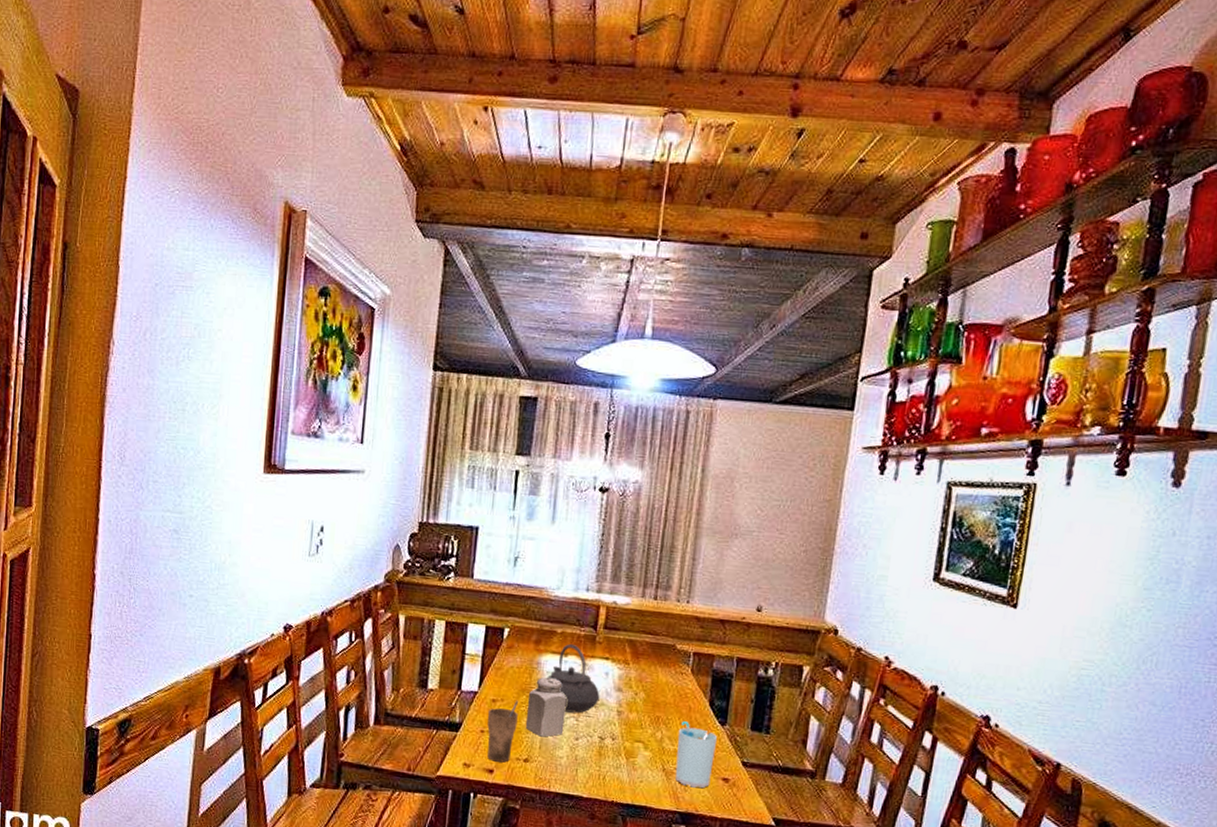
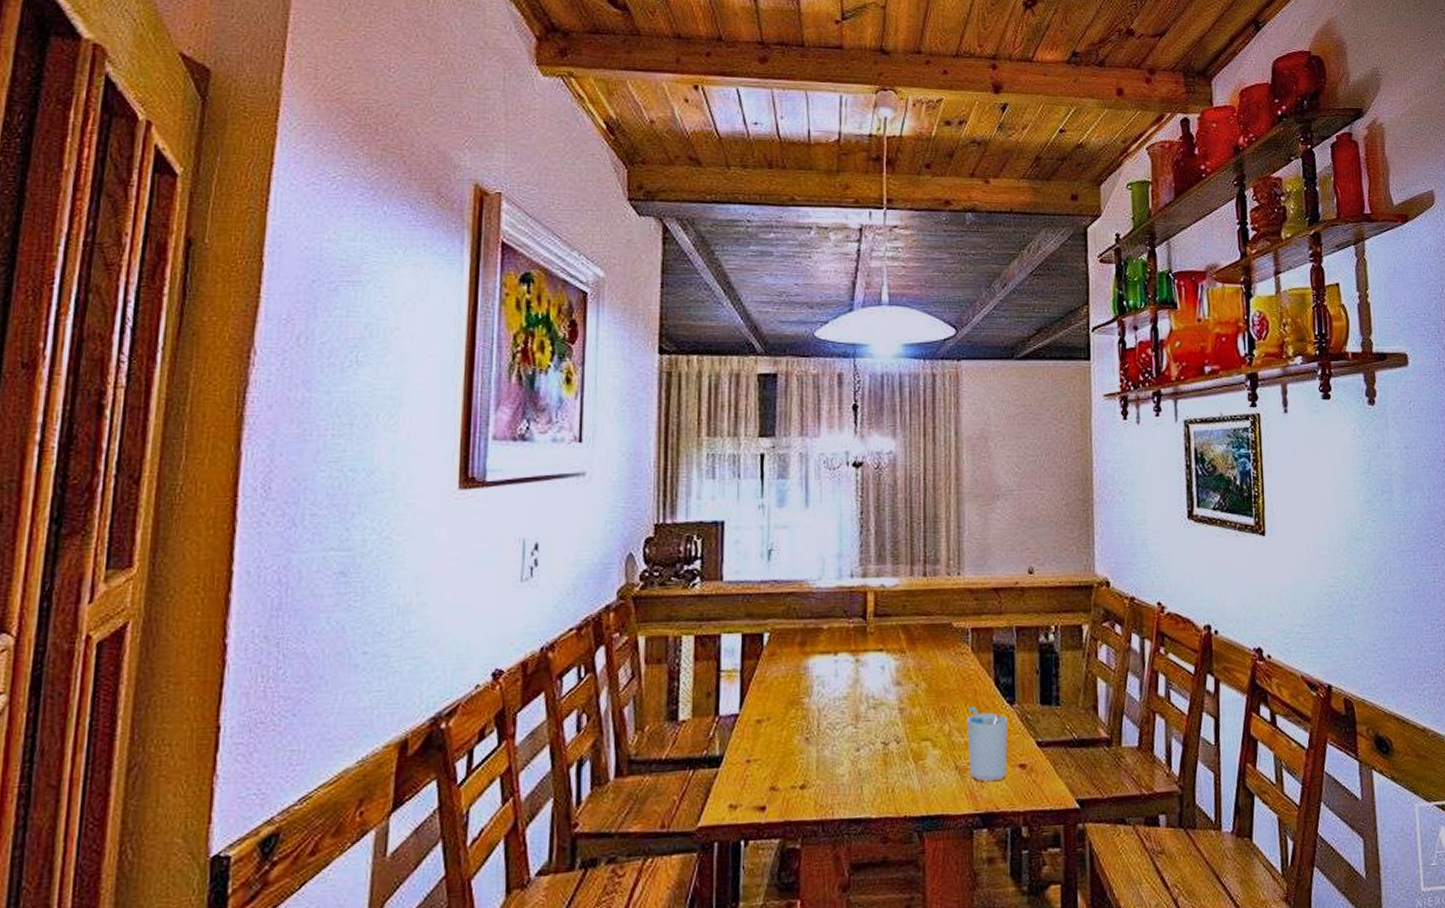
cup: present [487,700,519,763] -> none [754,716,788,796]
salt shaker: present [526,677,567,737] -> none [799,682,842,755]
teapot: present [547,644,600,713] -> none [817,640,878,720]

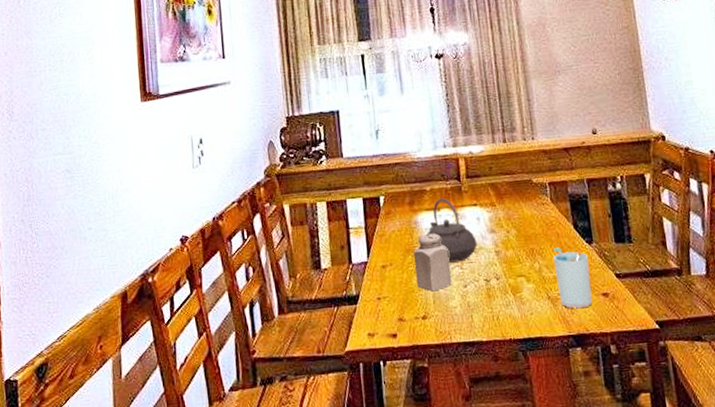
salt shaker: none [799,682,842,755] -> present [414,233,452,292]
teapot: none [817,640,878,720] -> present [426,198,477,263]

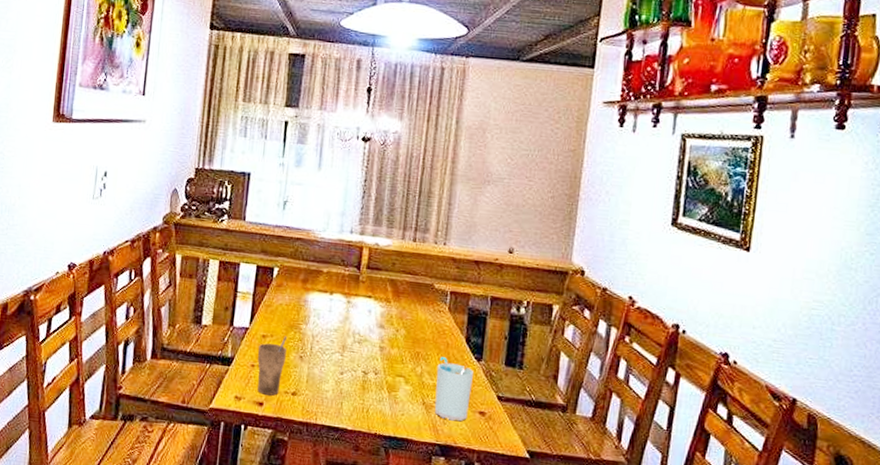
cup: none [381,261,410,325] -> present [257,336,288,396]
salt shaker: present [414,233,452,292] -> none [294,314,332,372]
teapot: present [426,198,477,263] -> none [314,283,364,349]

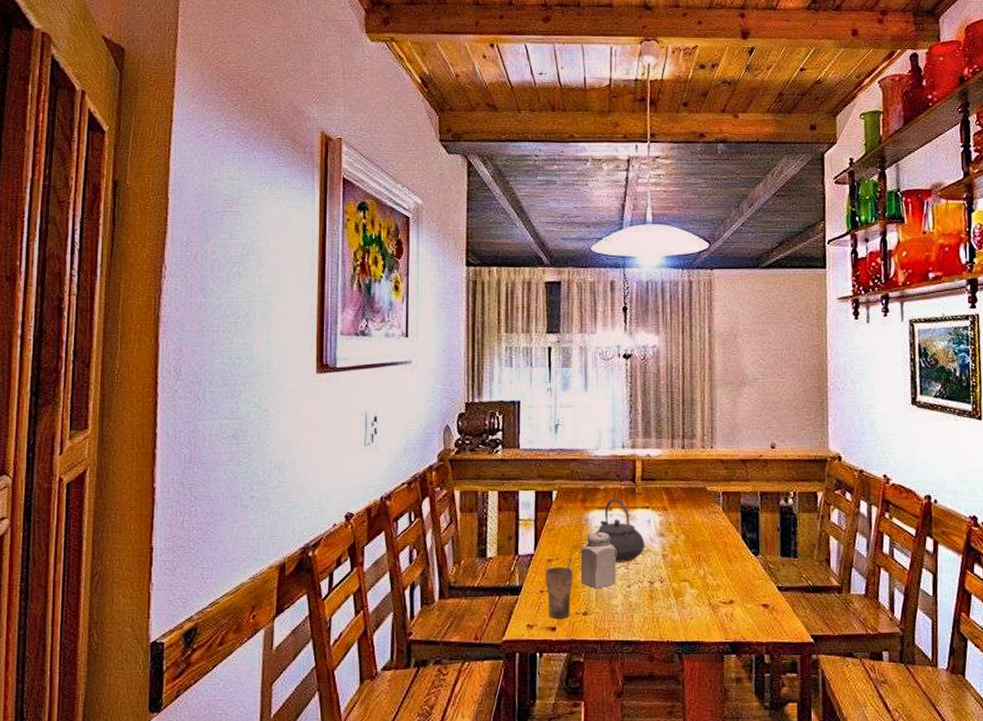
salt shaker: none [294,314,332,372] -> present [581,531,616,589]
teapot: none [314,283,364,349] -> present [596,499,645,562]
cup: present [434,357,473,422] -> none [718,556,753,617]

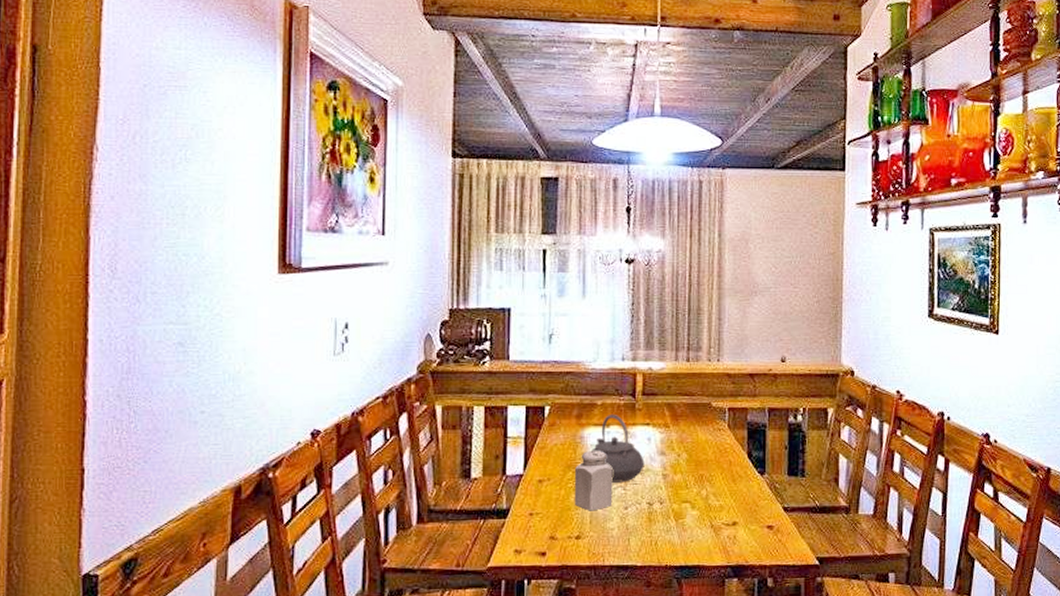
cup: present [546,557,573,619] -> none [536,477,566,543]

